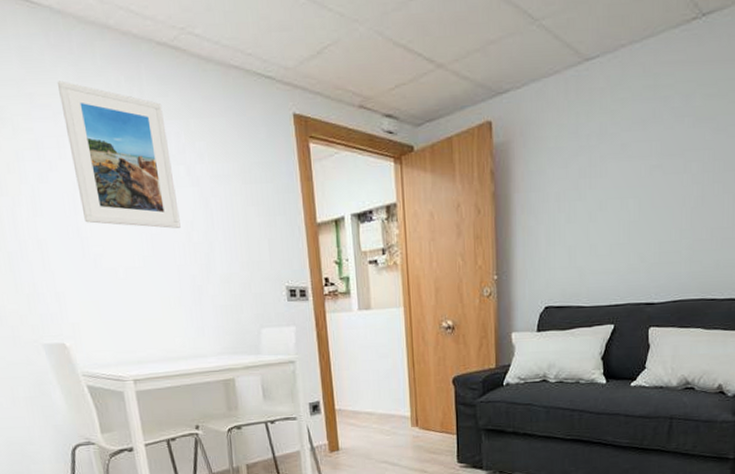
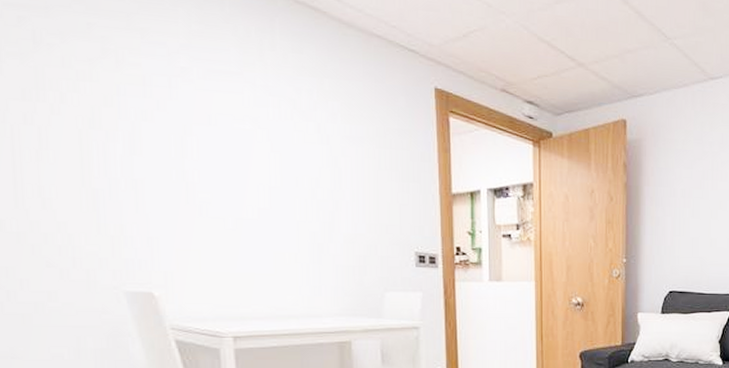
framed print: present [58,80,181,229] -> none [177,21,304,184]

